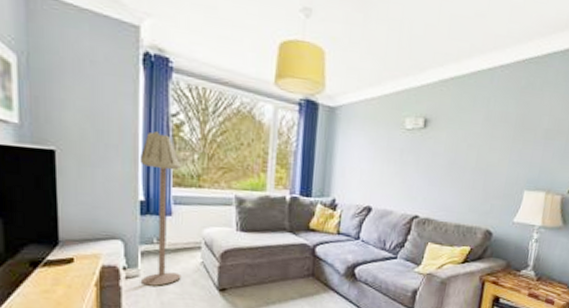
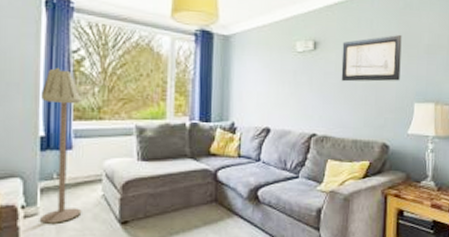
wall art: none [449,116,520,167] -> present [341,34,402,82]

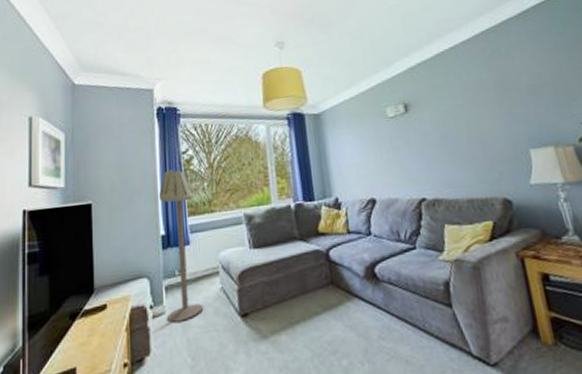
wall art: present [341,34,402,82] -> none [434,81,507,139]

